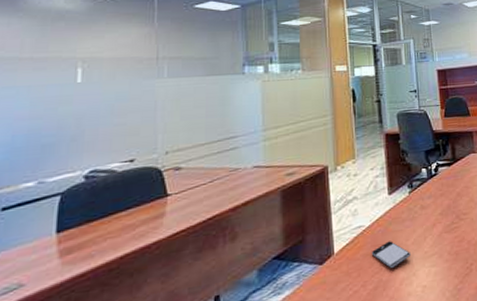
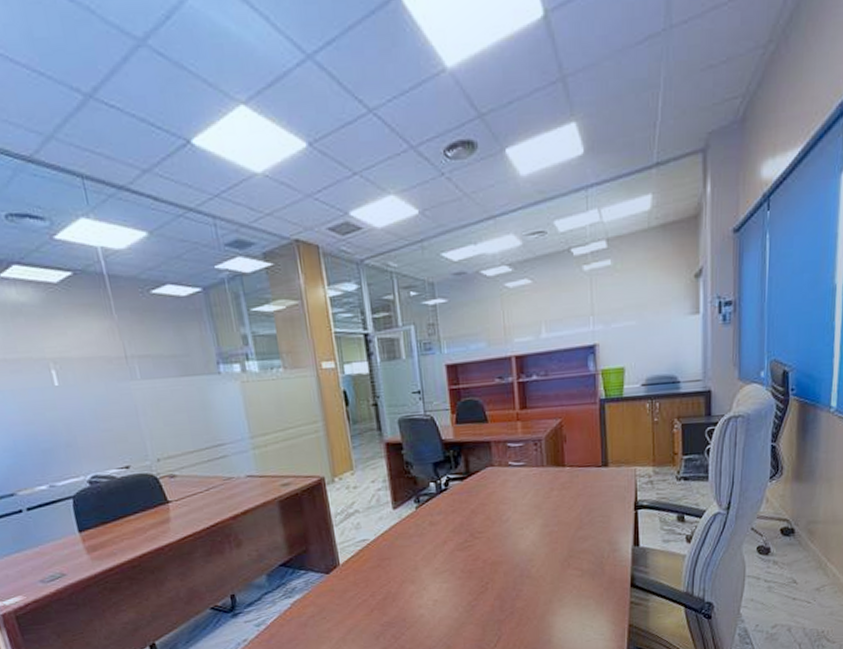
smartphone: present [371,241,410,269] -> none [378,555,420,582]

